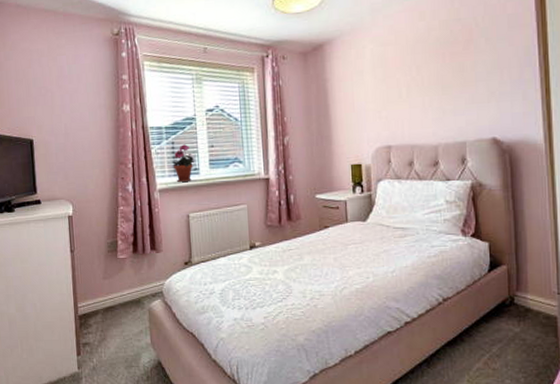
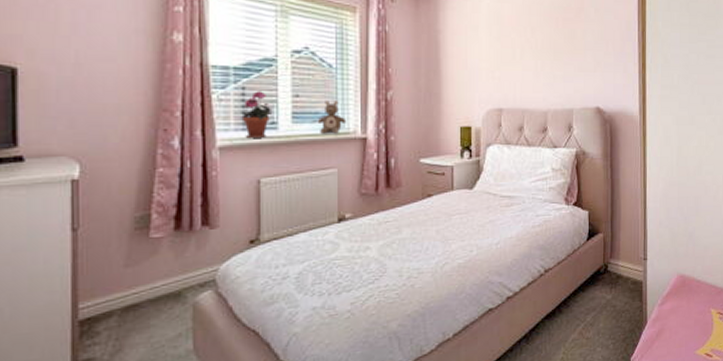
stuffed bear: none [228,148,252,178] -> present [317,101,347,135]

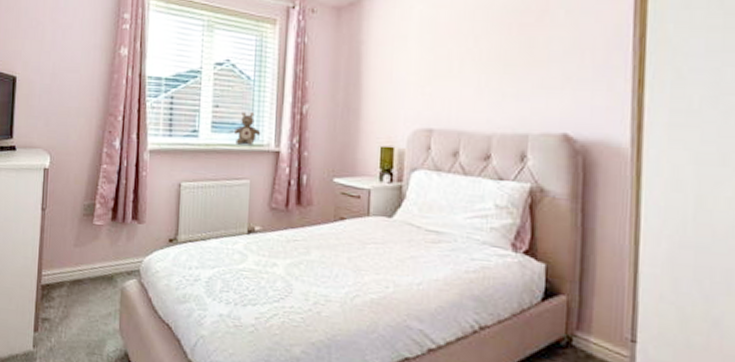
potted plant: present [243,91,271,139] -> none [170,100,194,146]

